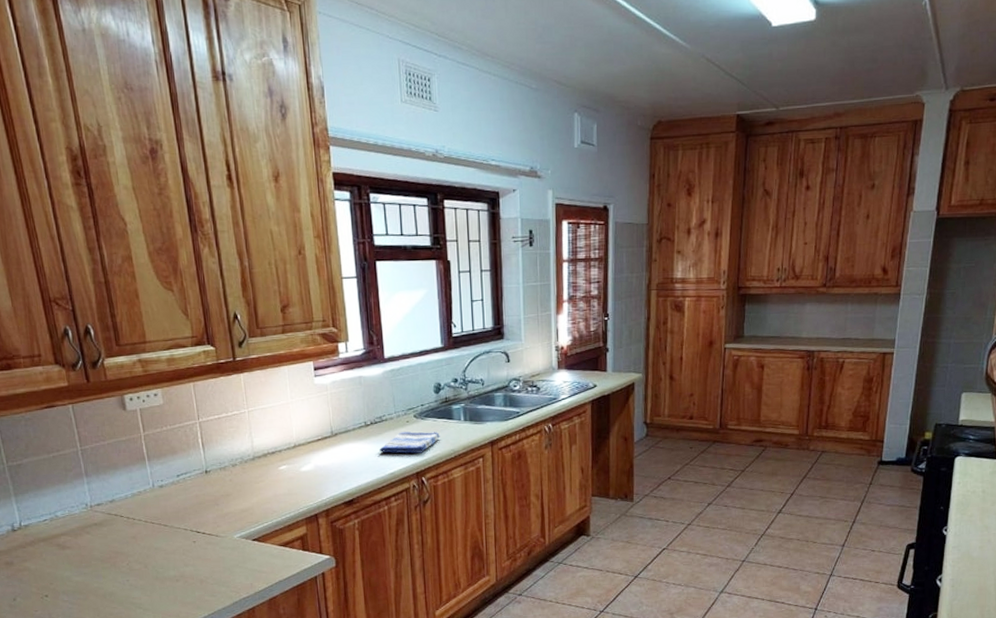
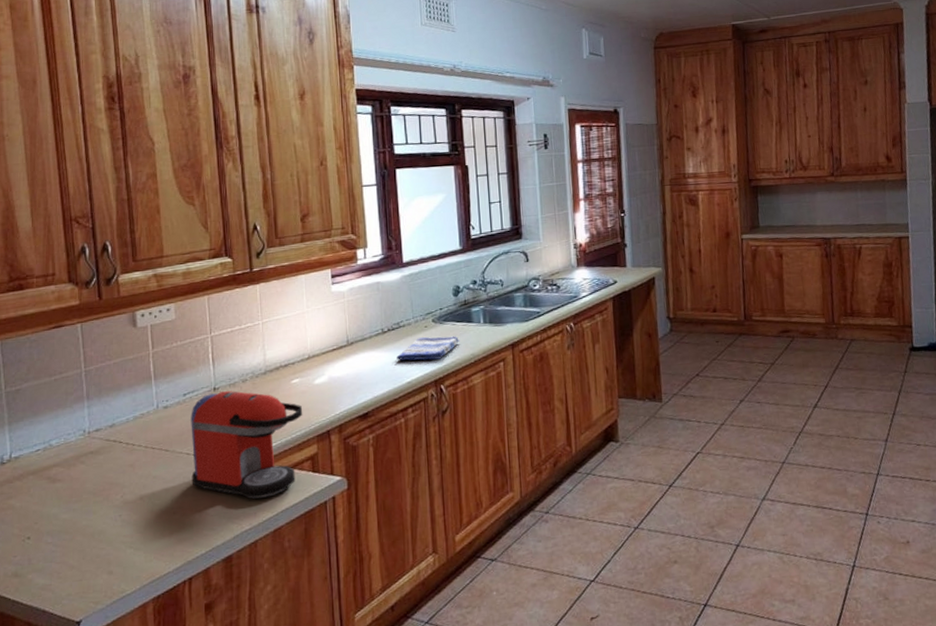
coffee maker: none [185,474,292,571] -> present [191,391,303,499]

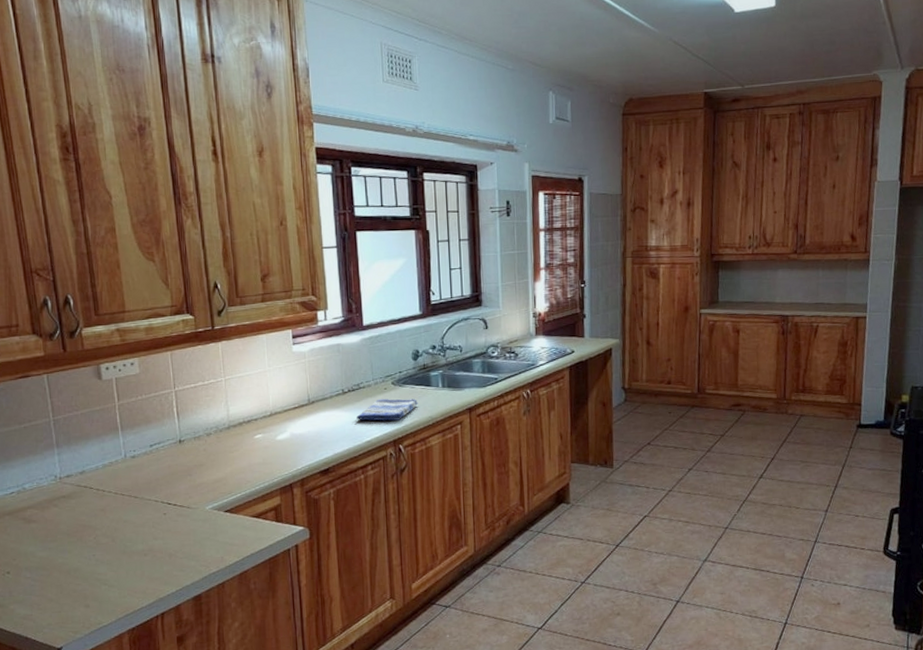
coffee maker: present [191,391,303,499] -> none [158,443,266,544]

